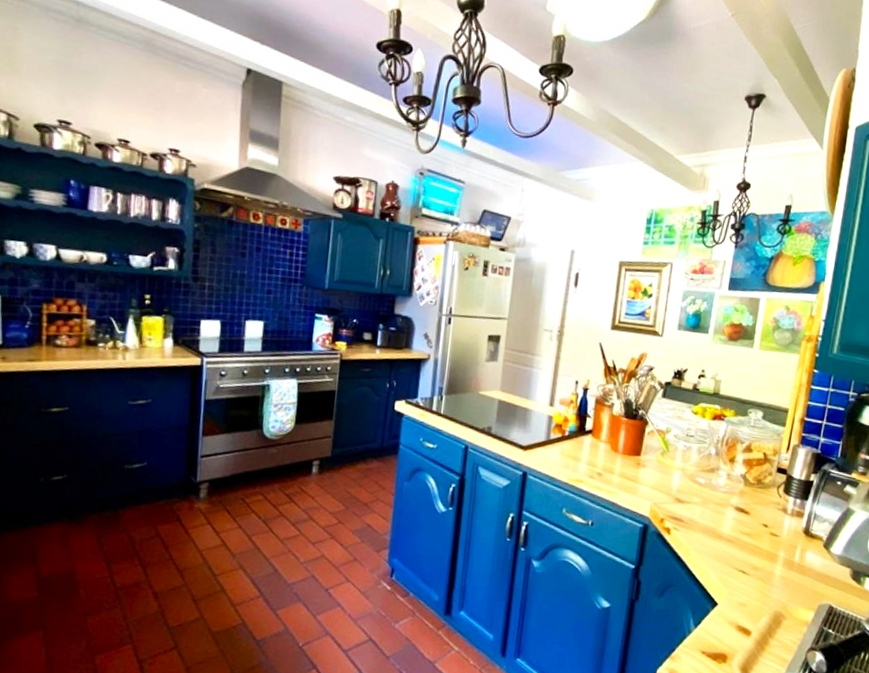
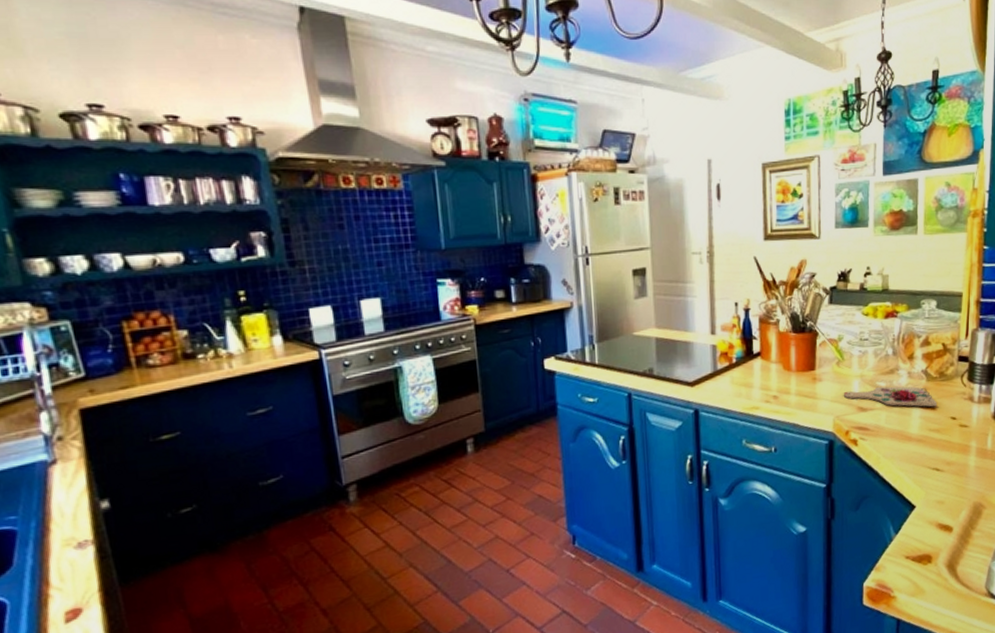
cutting board: none [663,481,752,512] -> present [843,386,938,407]

